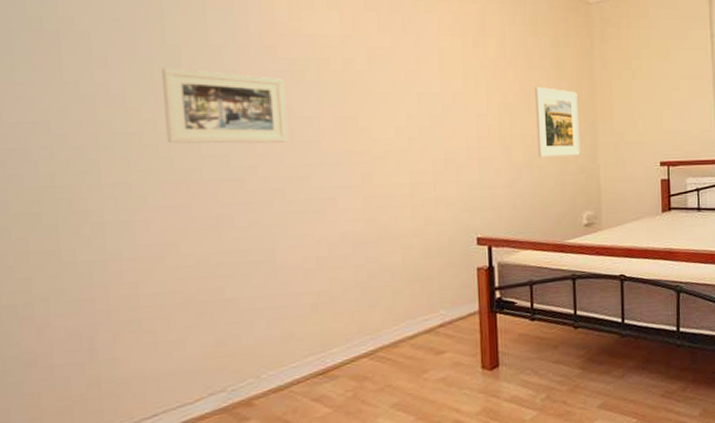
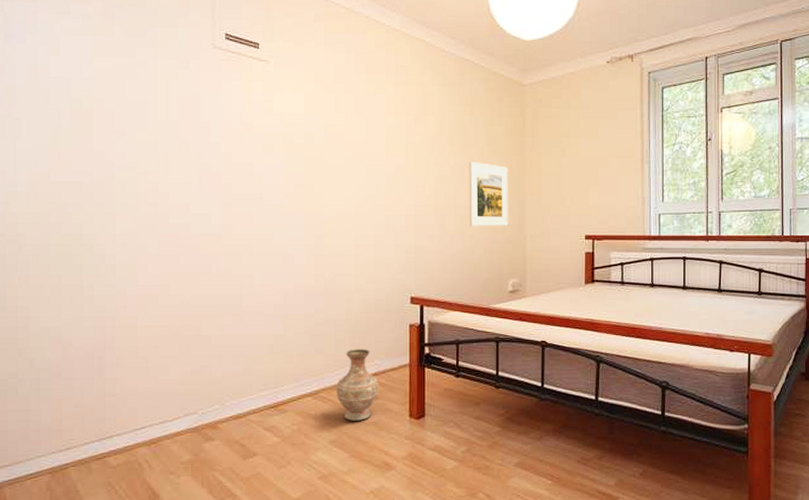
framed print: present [162,68,289,144] -> none [164,140,258,205]
vase: none [396,298,446,381] -> present [336,348,379,422]

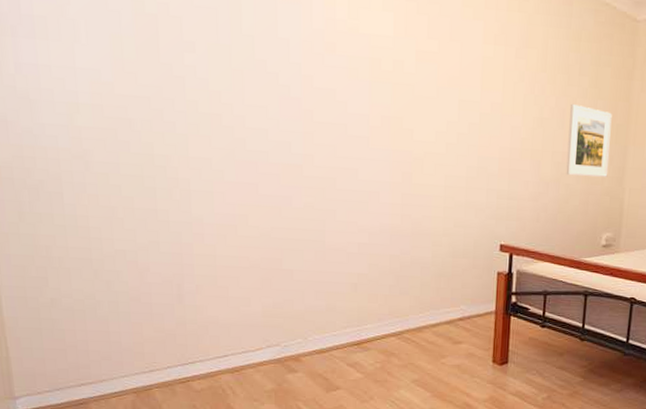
vase: present [336,348,379,422] -> none [420,292,463,364]

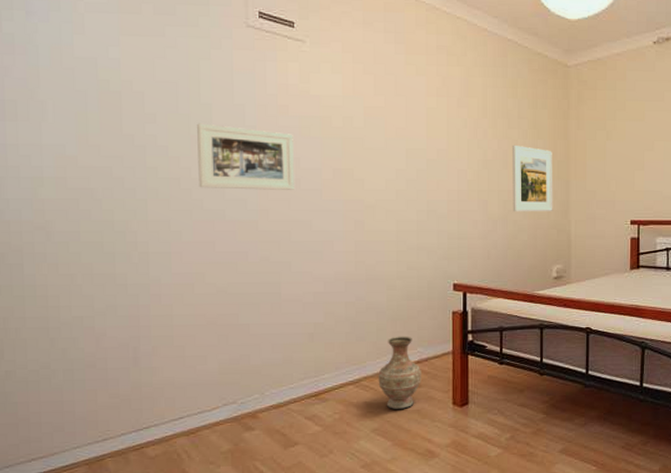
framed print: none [239,56,342,136] -> present [197,123,295,190]
vase: none [420,292,463,364] -> present [378,336,421,410]

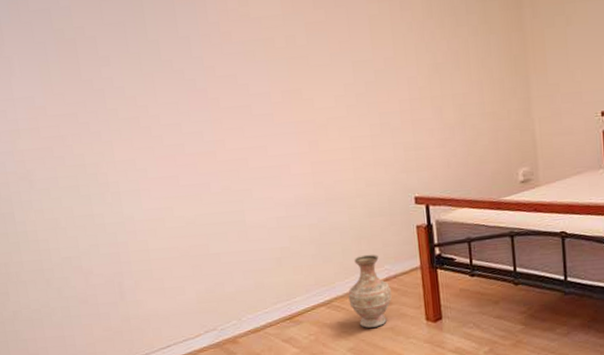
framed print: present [197,123,295,190] -> none [147,60,247,125]
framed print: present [513,144,553,212] -> none [463,43,514,116]

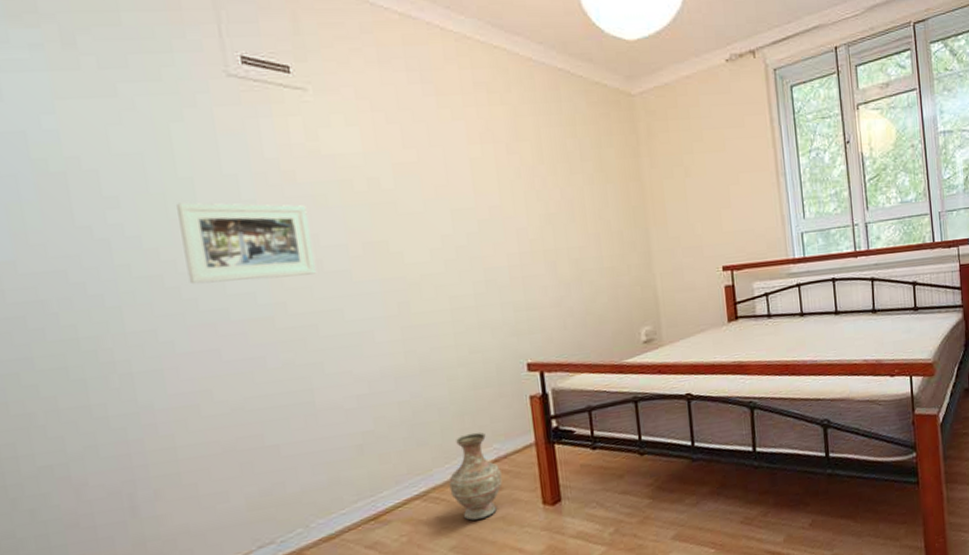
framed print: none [147,60,247,125] -> present [177,202,317,285]

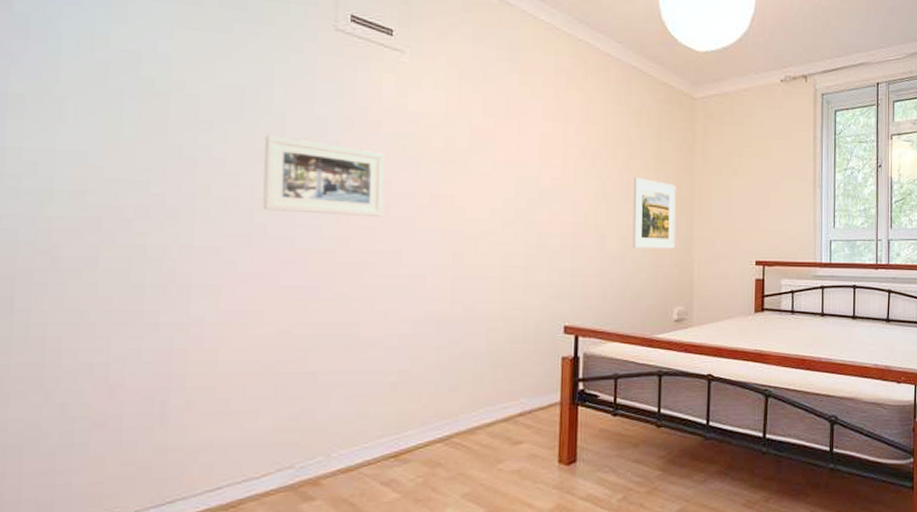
vase: present [449,432,503,521] -> none [472,385,524,471]
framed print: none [578,192,634,272] -> present [632,177,676,249]

